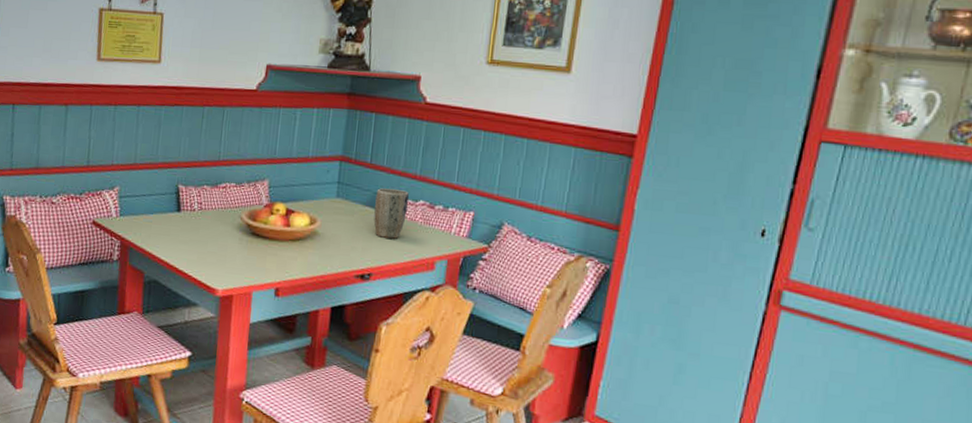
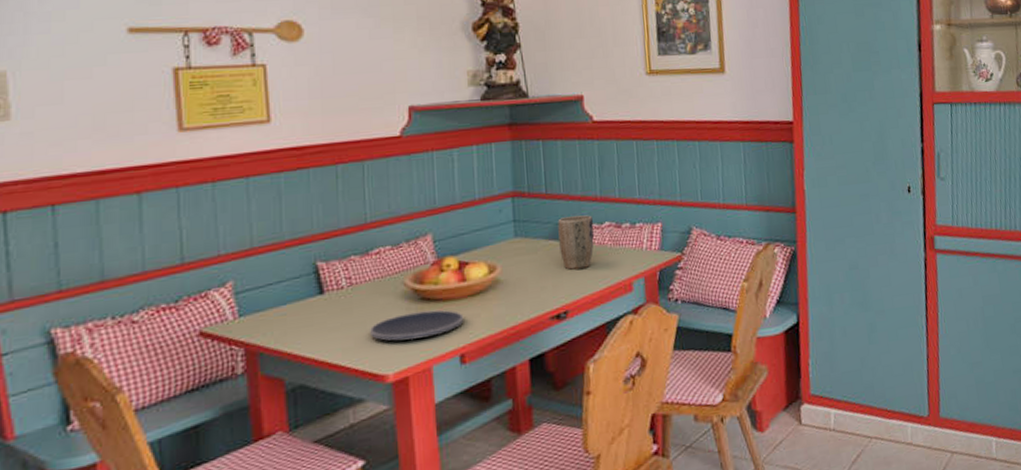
plate: none [209,243,284,267] -> present [370,309,464,341]

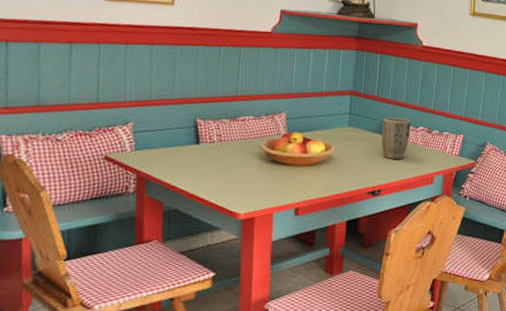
plate: present [370,309,464,341] -> none [230,170,302,190]

